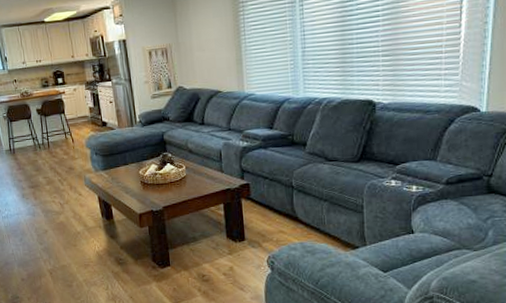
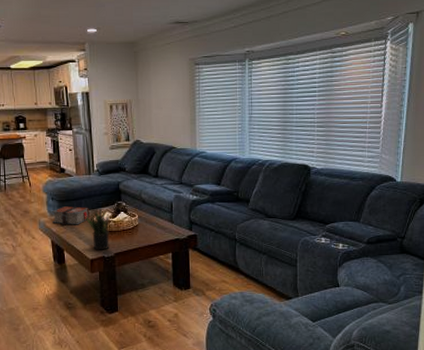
bible: none [95,160,135,181] -> present [51,206,90,226]
potted plant: none [130,161,158,205] -> present [85,209,110,250]

